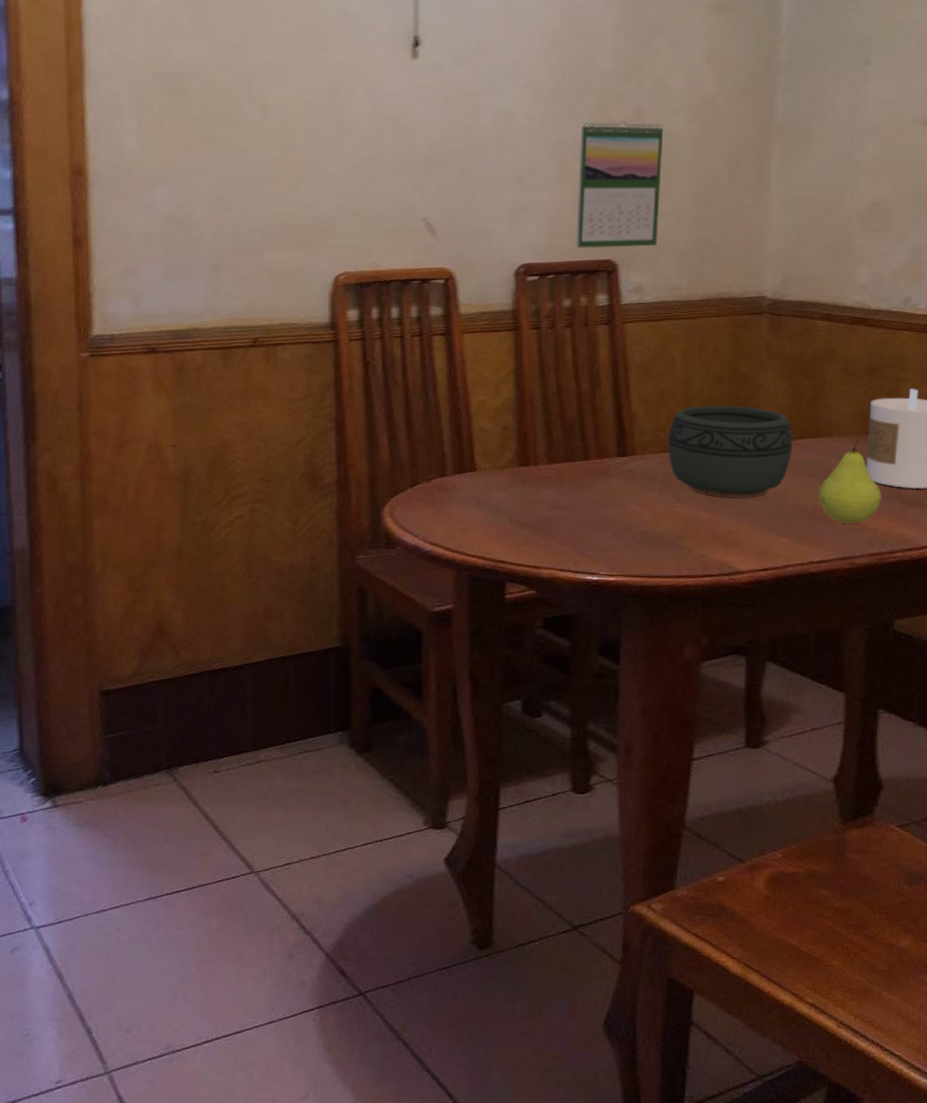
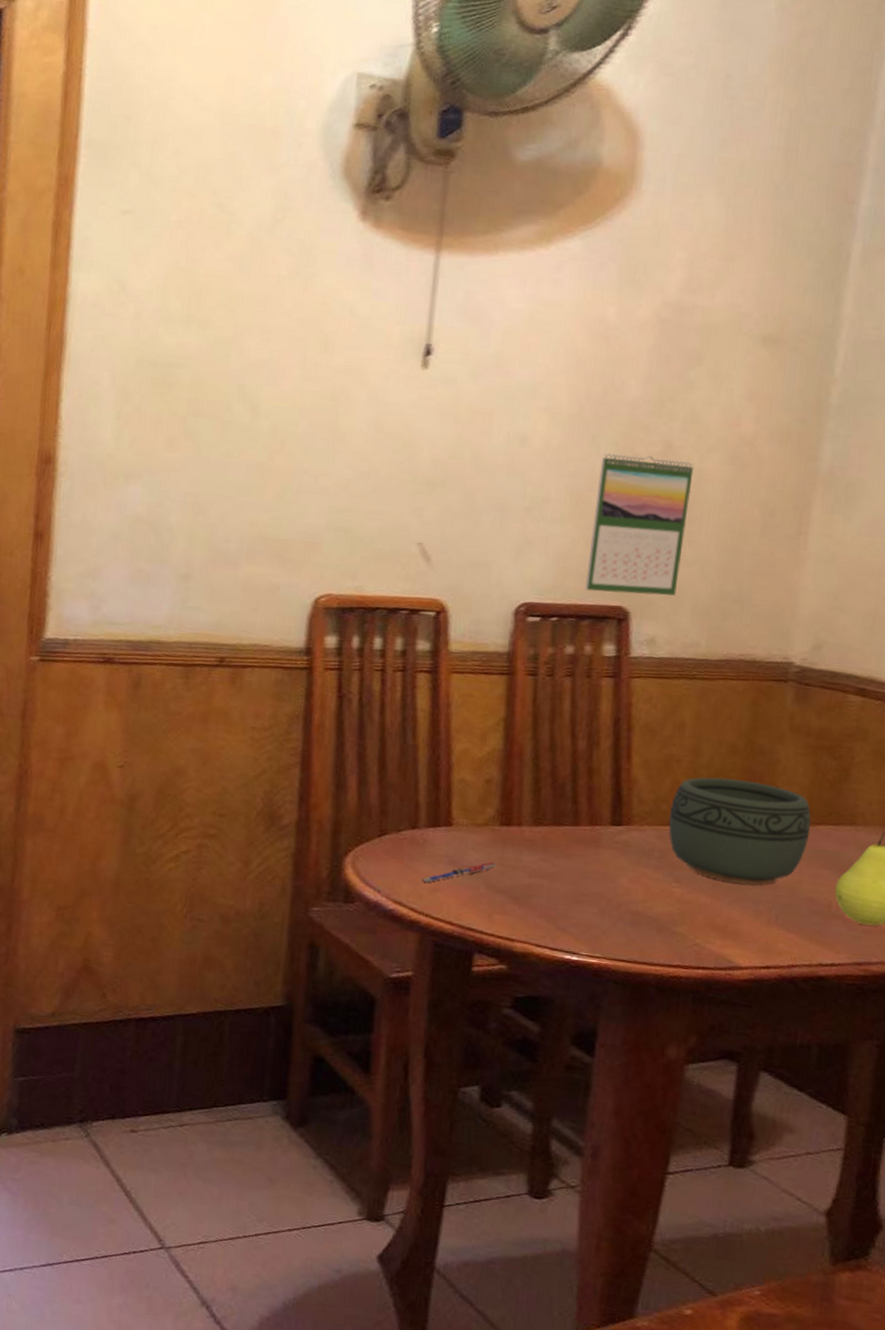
pen: none [453,500,519,523] -> present [421,861,497,883]

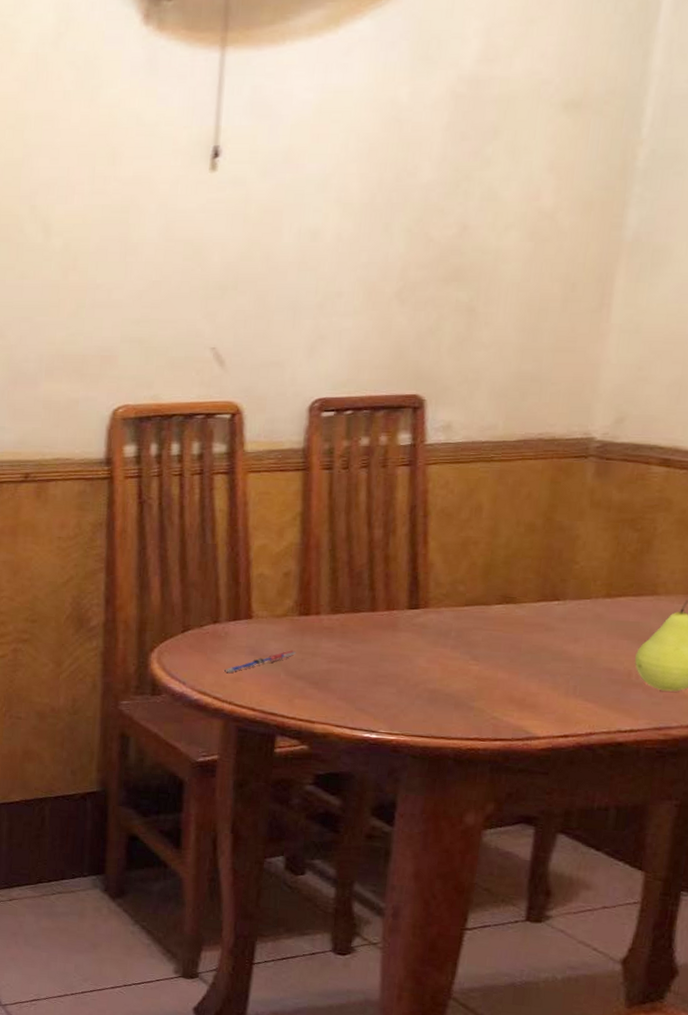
calendar: present [585,453,694,596] -> none [379,240,491,382]
bowl: present [668,777,812,885] -> none [466,556,612,659]

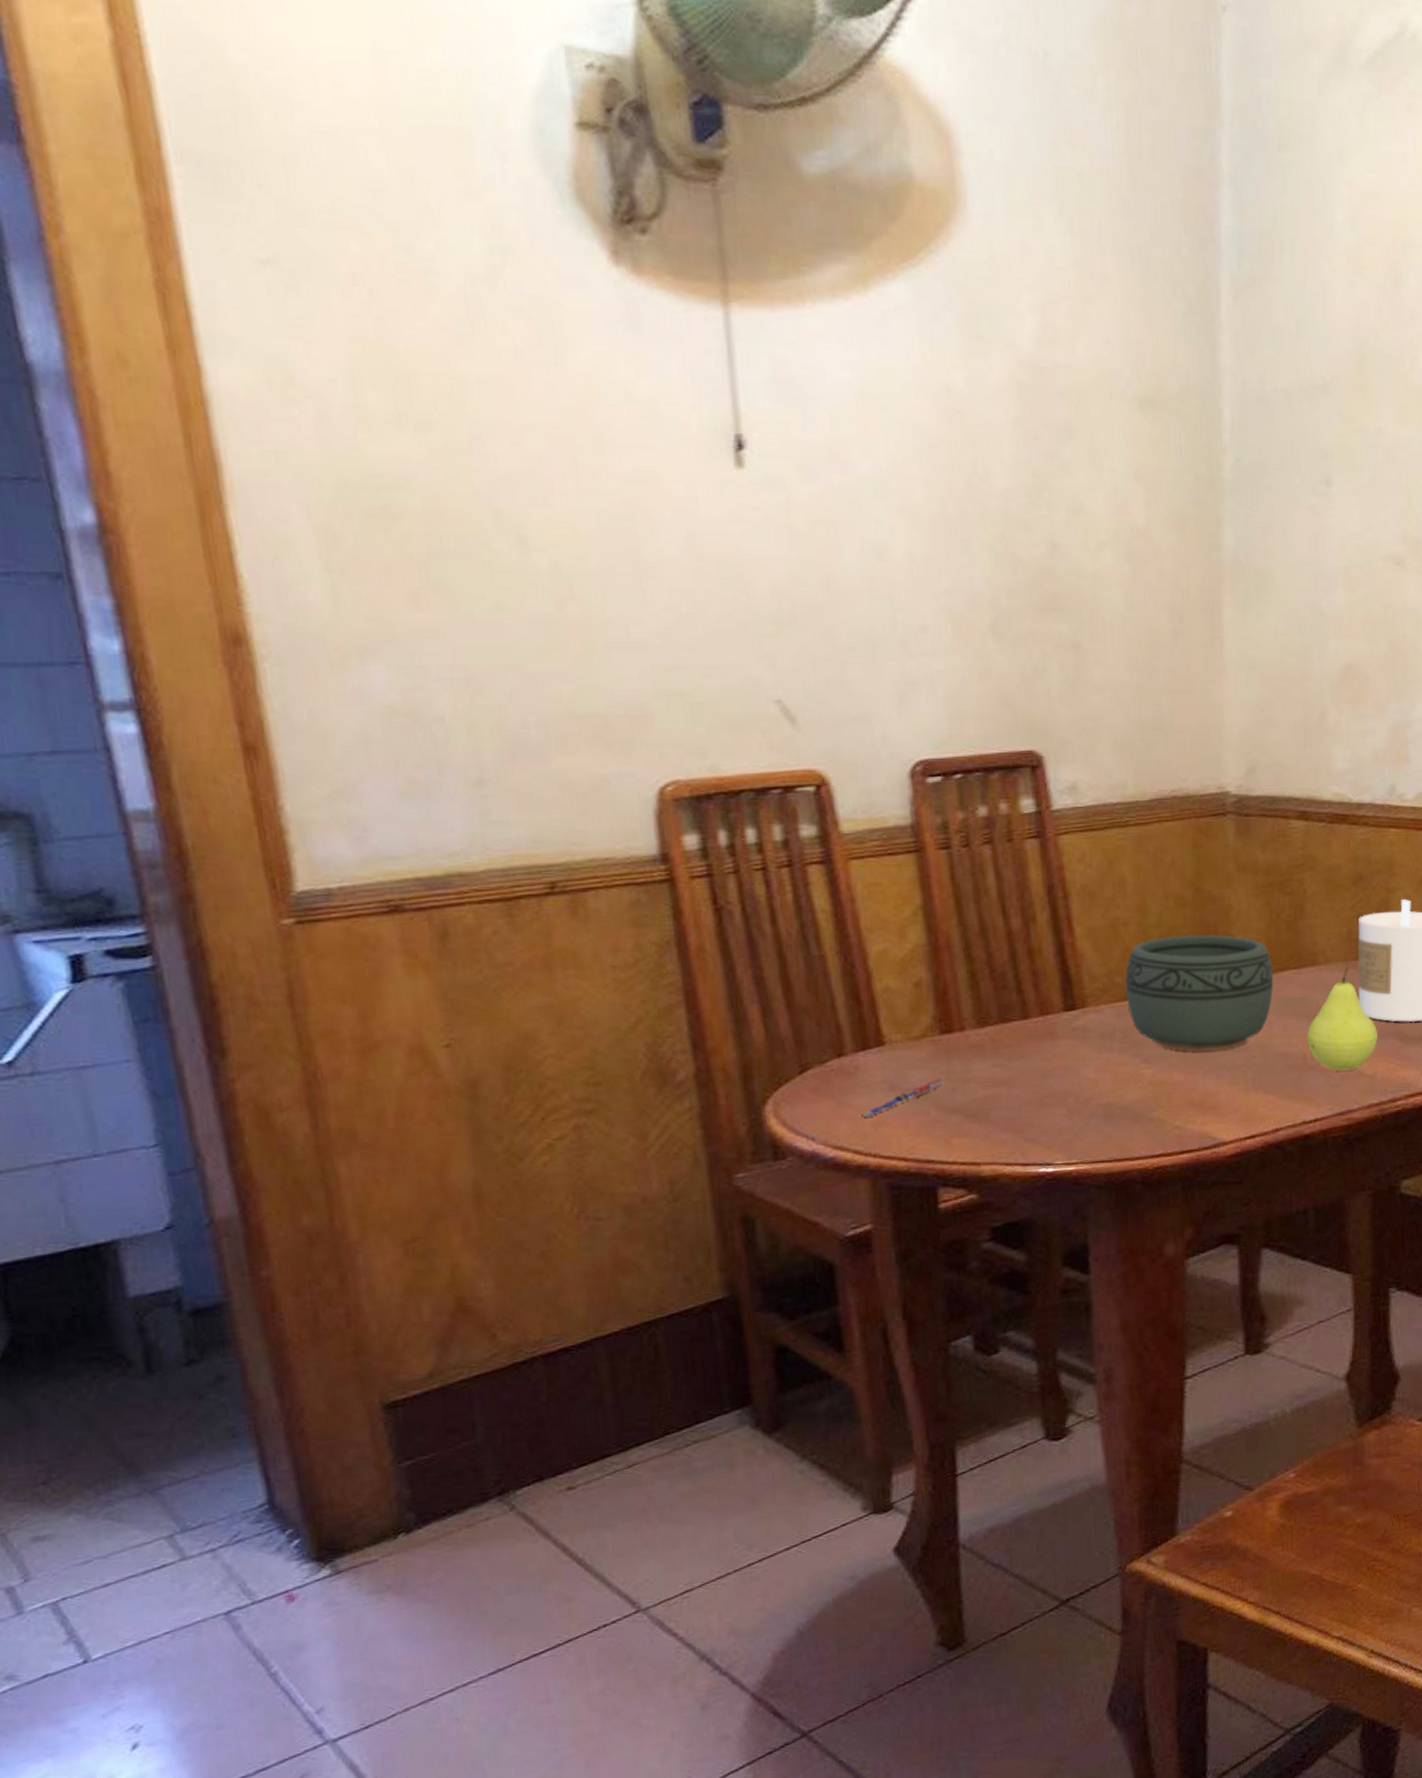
bowl: none [466,556,612,659] -> present [1125,934,1274,1052]

